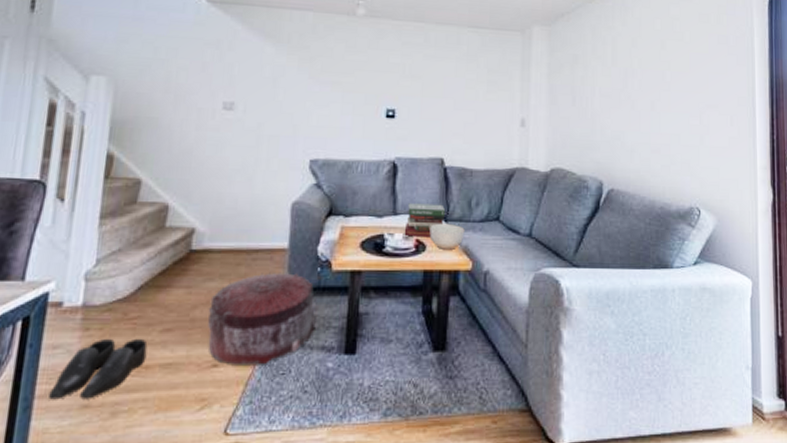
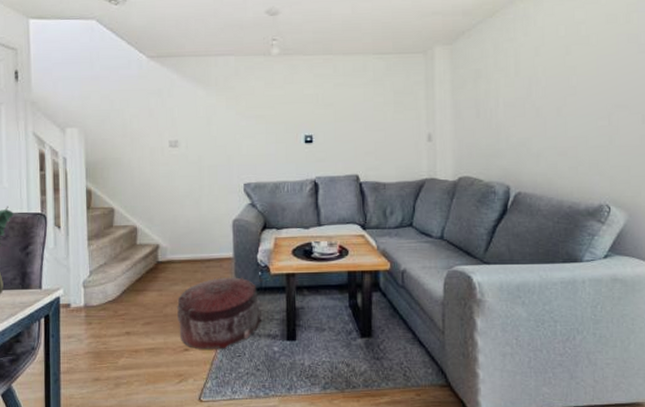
shoe: present [48,338,148,400] -> none [70,329,135,375]
books: present [404,203,446,237] -> none [328,215,364,244]
bowl: present [428,223,465,250] -> none [349,231,382,253]

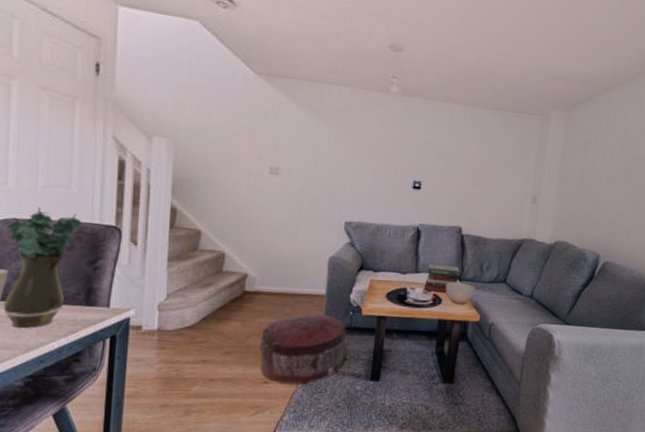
books: none [328,215,364,244] -> present [424,263,461,293]
bowl: none [349,231,382,253] -> present [445,282,476,304]

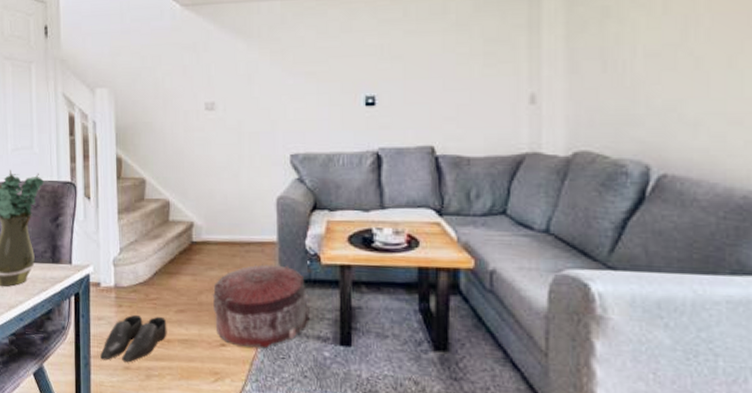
shoe: none [135,356,212,401] -> present [100,314,167,363]
books: present [424,263,461,293] -> none [394,196,440,232]
bowl: present [445,282,476,304] -> none [421,217,464,246]

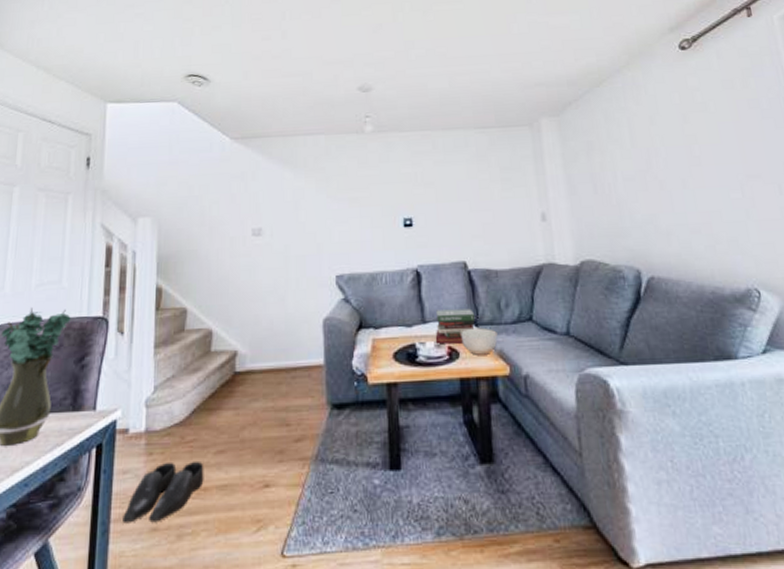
pouf: present [212,264,310,348] -> none [255,389,358,485]
books: none [394,196,440,232] -> present [435,308,476,345]
bowl: none [421,217,464,246] -> present [459,327,498,355]

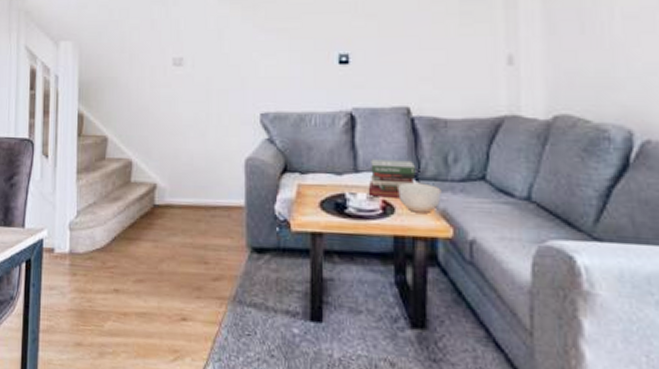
shoe: present [122,460,204,524] -> none [50,283,124,339]

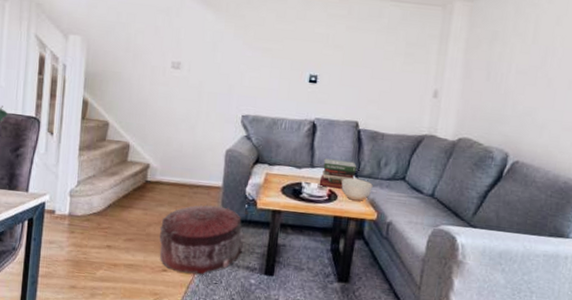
pouf: none [174,230,278,323] -> present [159,204,242,274]

